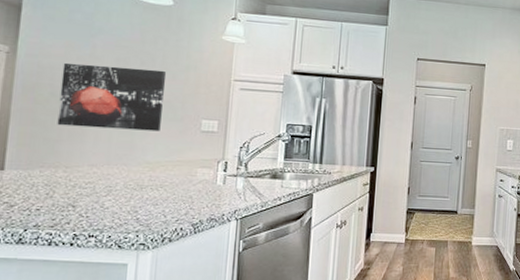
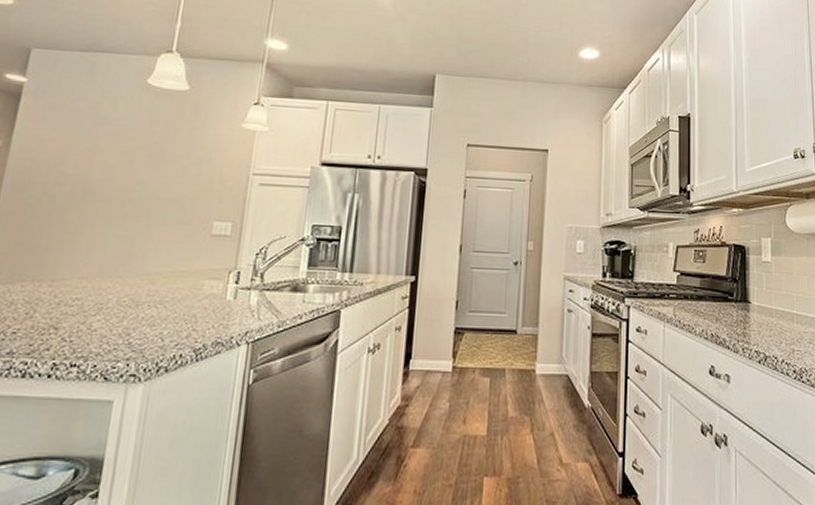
wall art: present [57,62,167,132] -> none [46,157,177,236]

